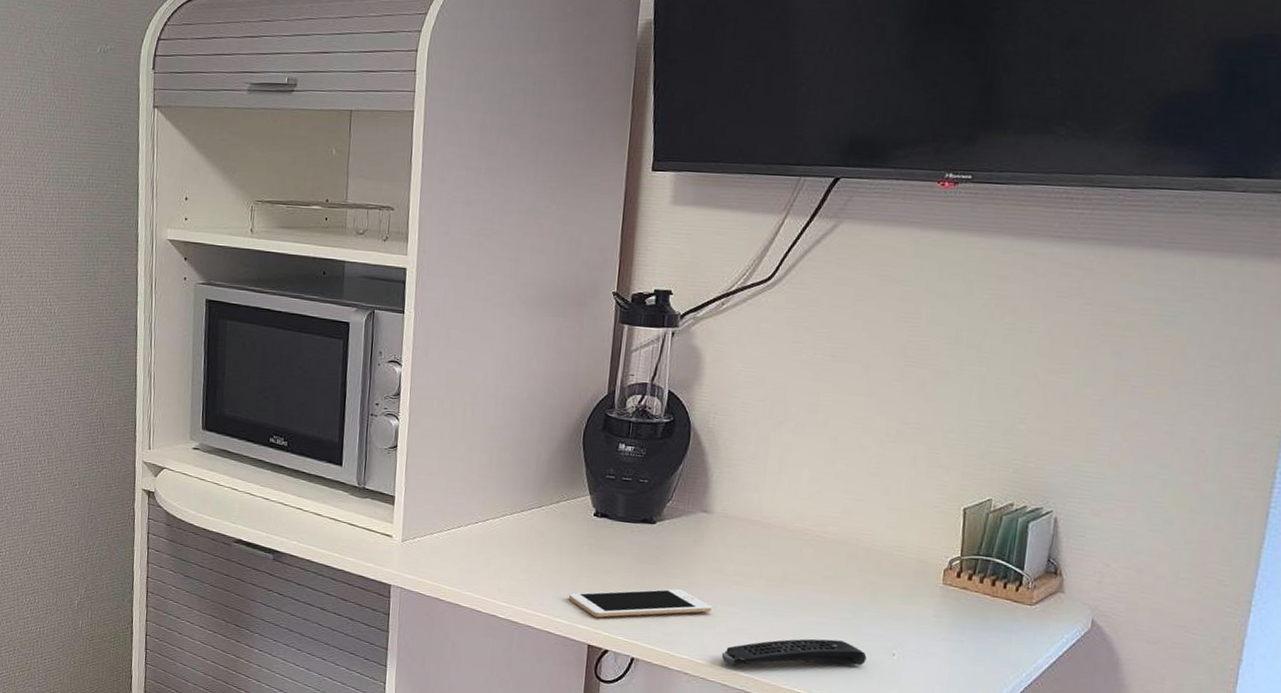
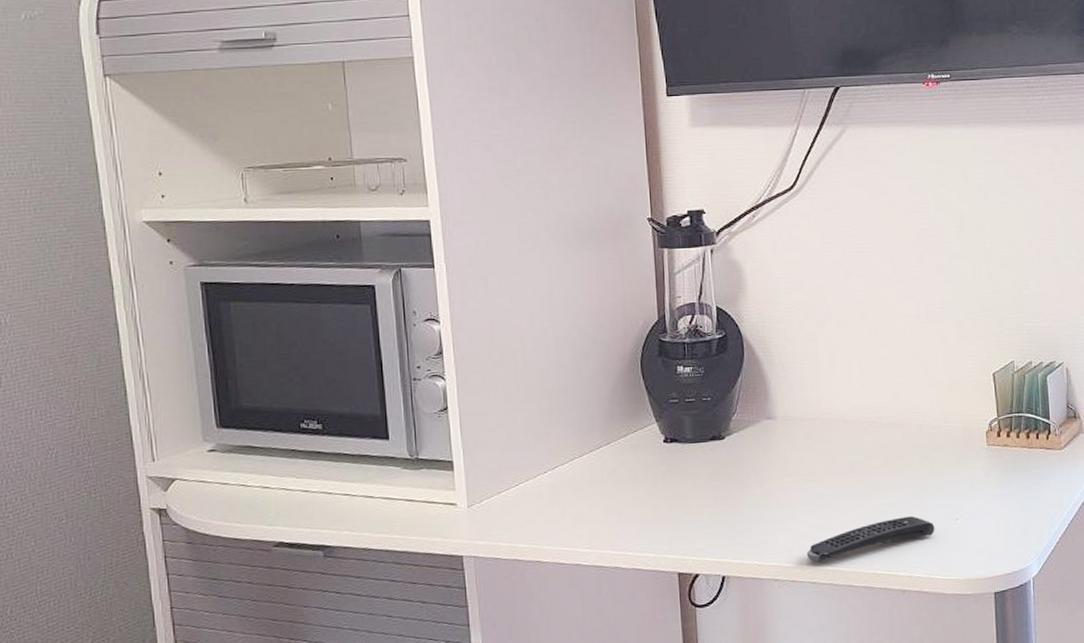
cell phone: present [568,588,712,618] -> none [651,498,790,544]

